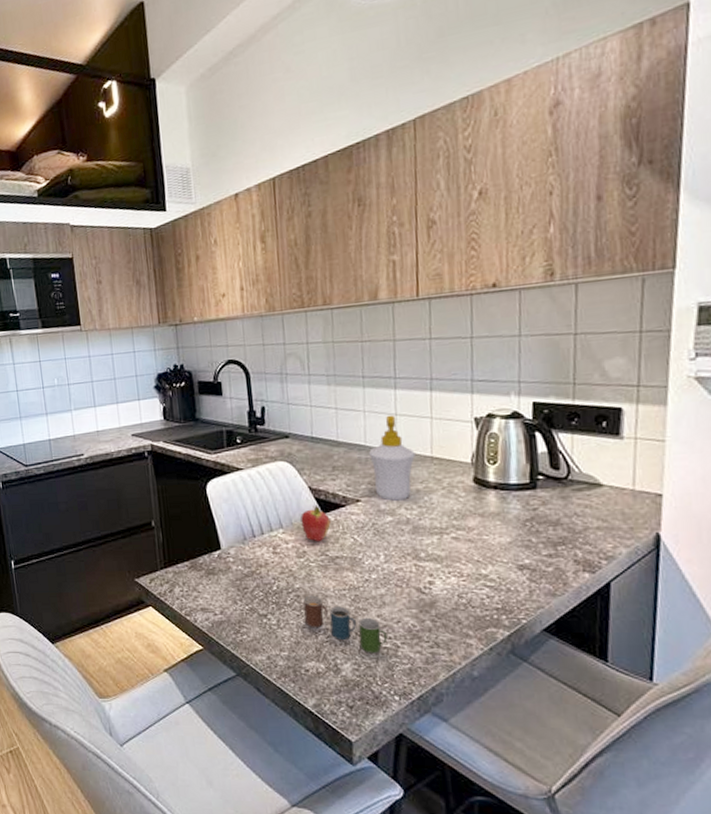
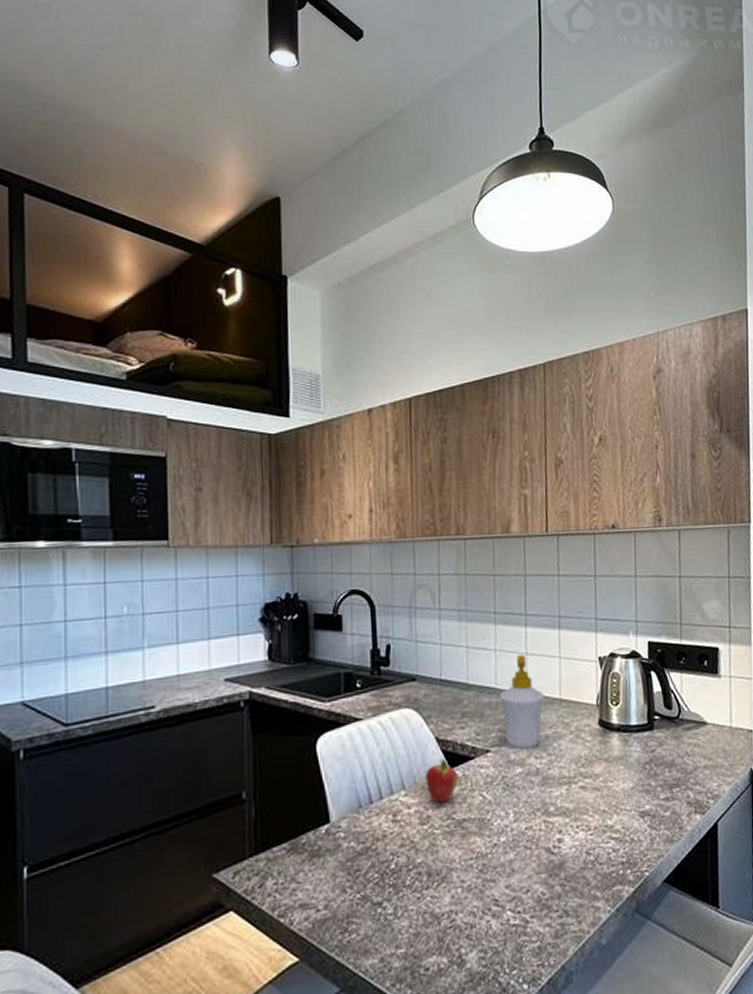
cup: present [303,595,388,654] -> none [425,870,516,935]

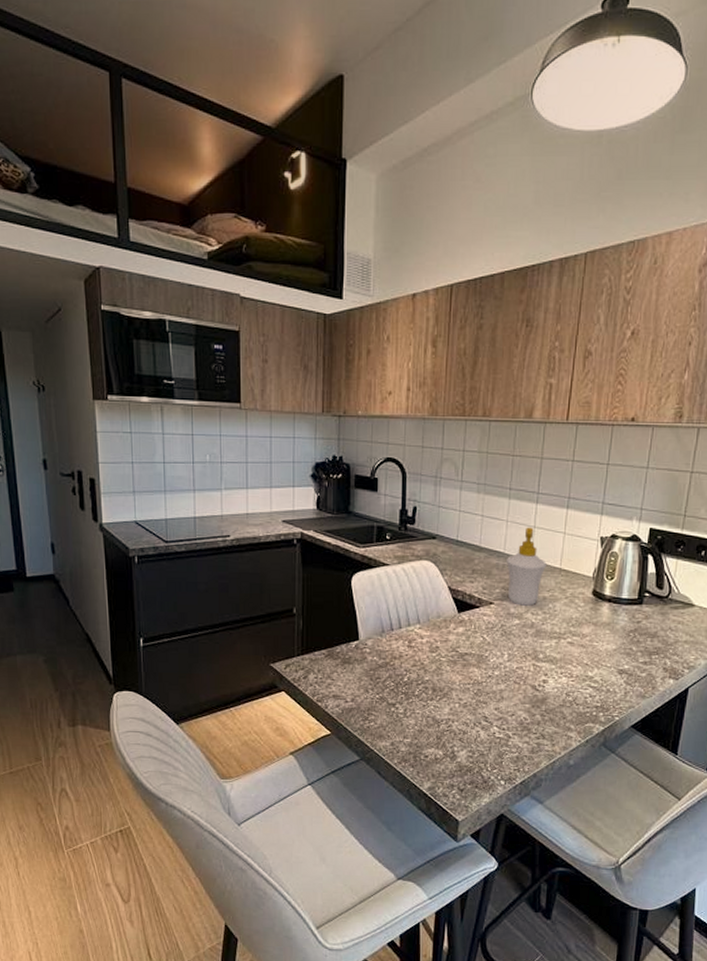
fruit: present [425,758,459,804] -> none [437,604,464,639]

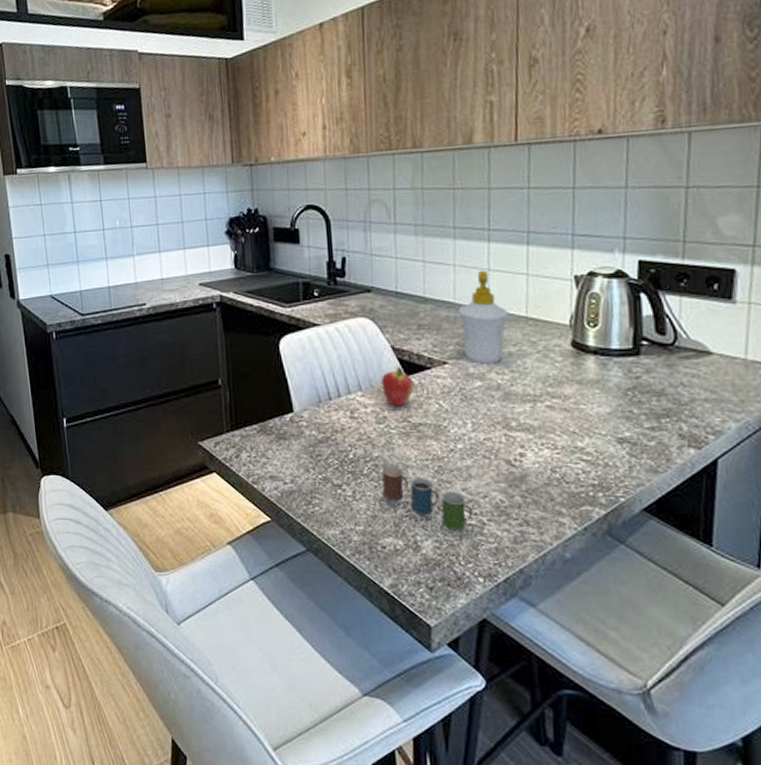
cup: none [430,688,501,743] -> present [382,465,473,531]
fruit: none [437,604,464,639] -> present [381,366,415,407]

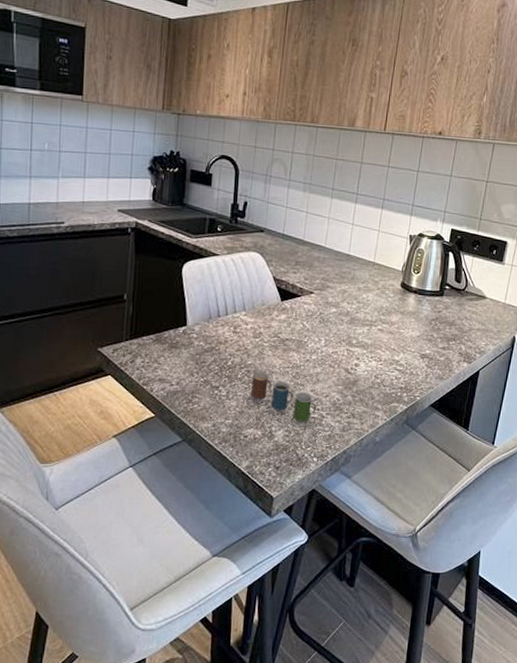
fruit: present [381,366,415,407] -> none [262,293,287,326]
soap bottle: present [457,270,509,364] -> none [326,224,362,296]

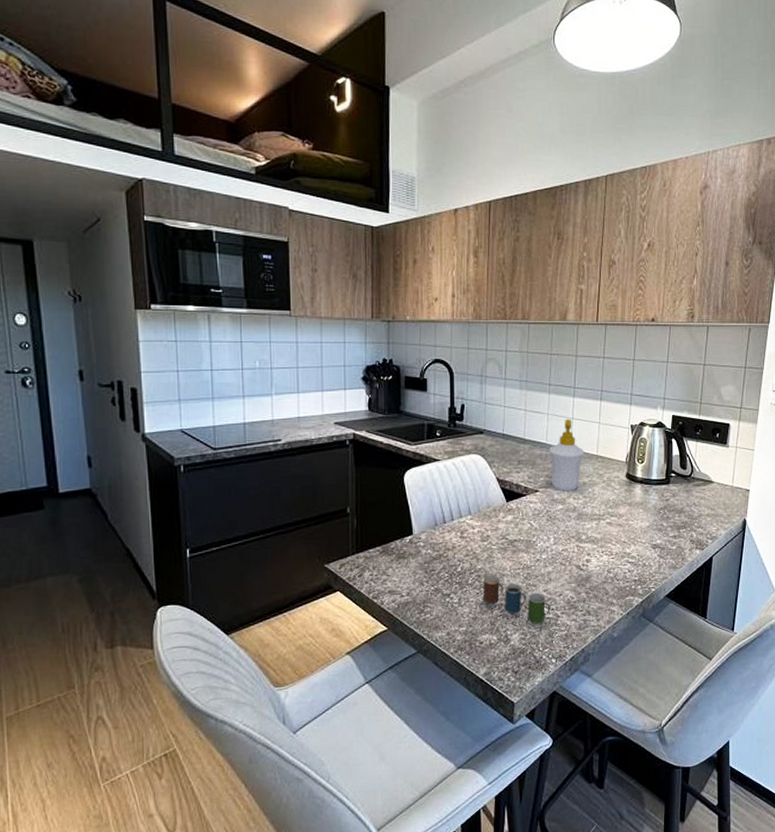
soap bottle: none [326,224,362,296] -> present [548,418,585,492]

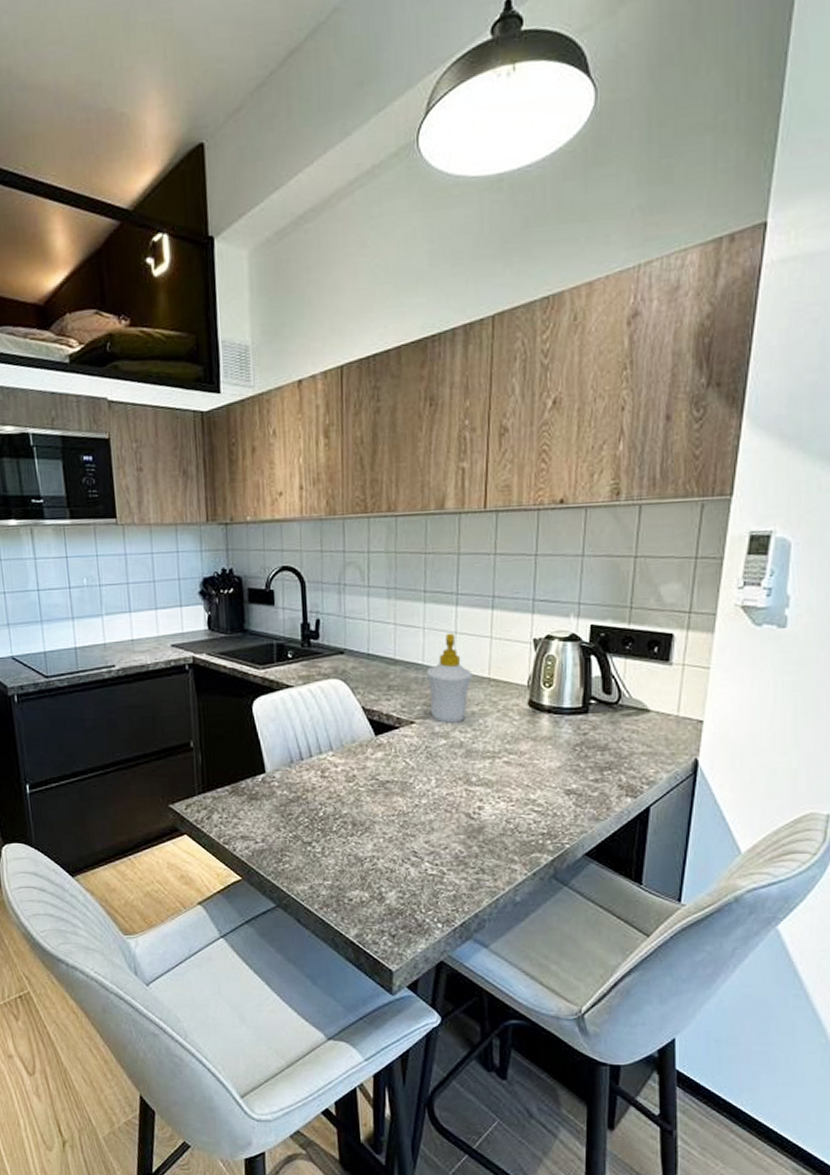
cup: present [483,575,550,624] -> none [350,821,434,881]

